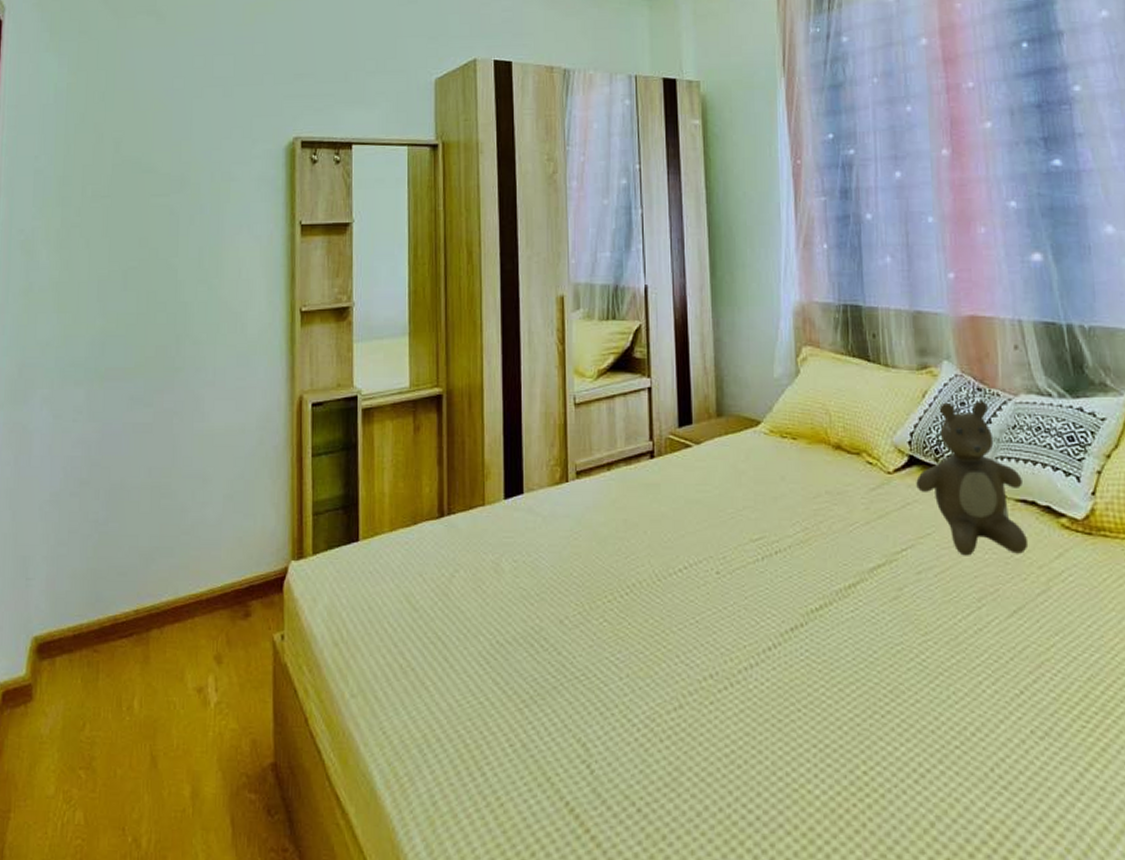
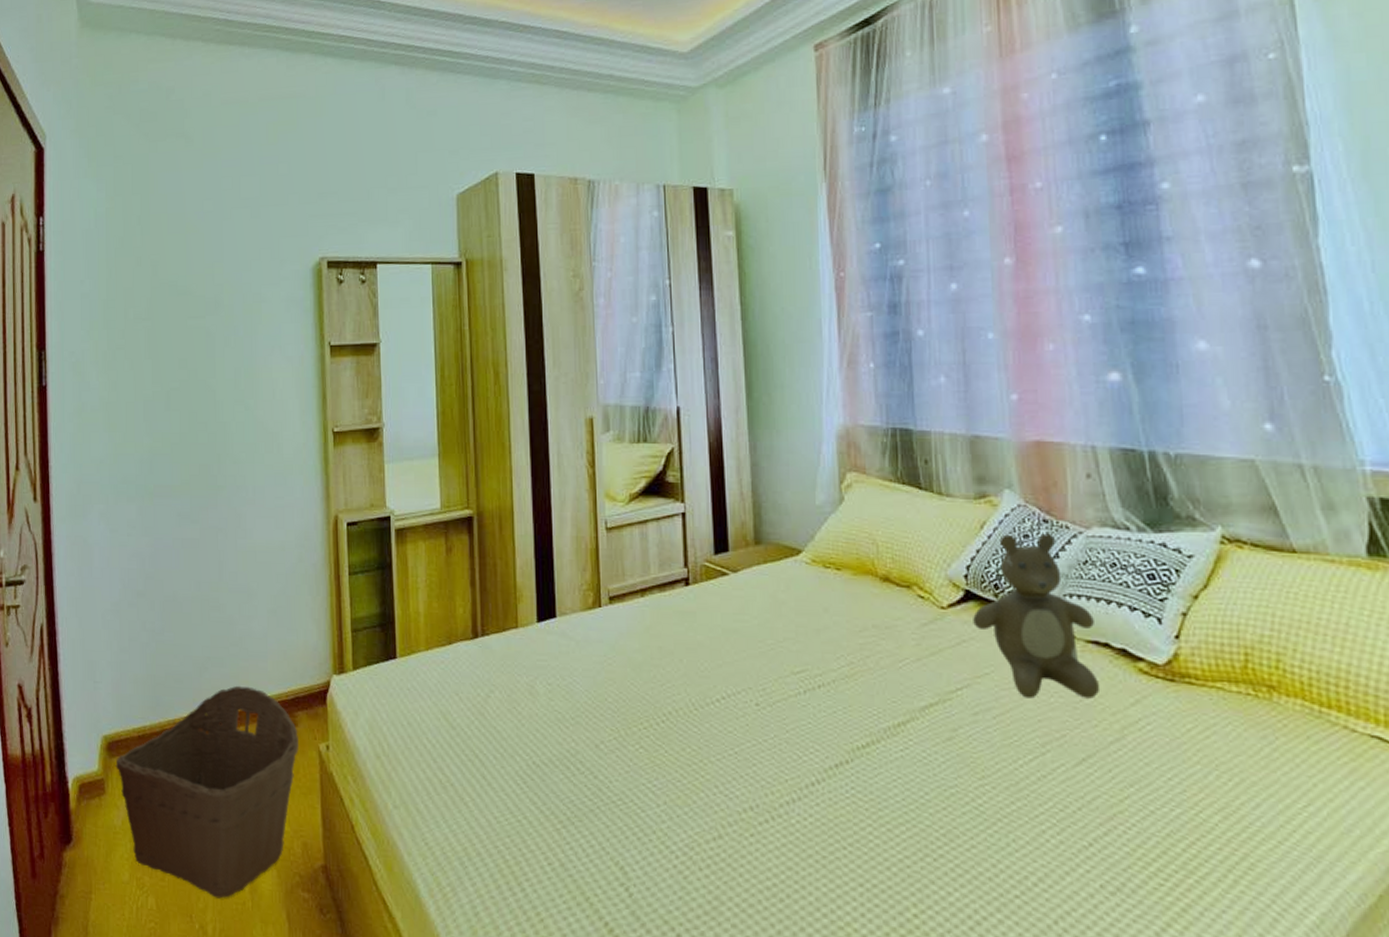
wicker basket: none [46,576,251,807] -> present [115,685,299,899]

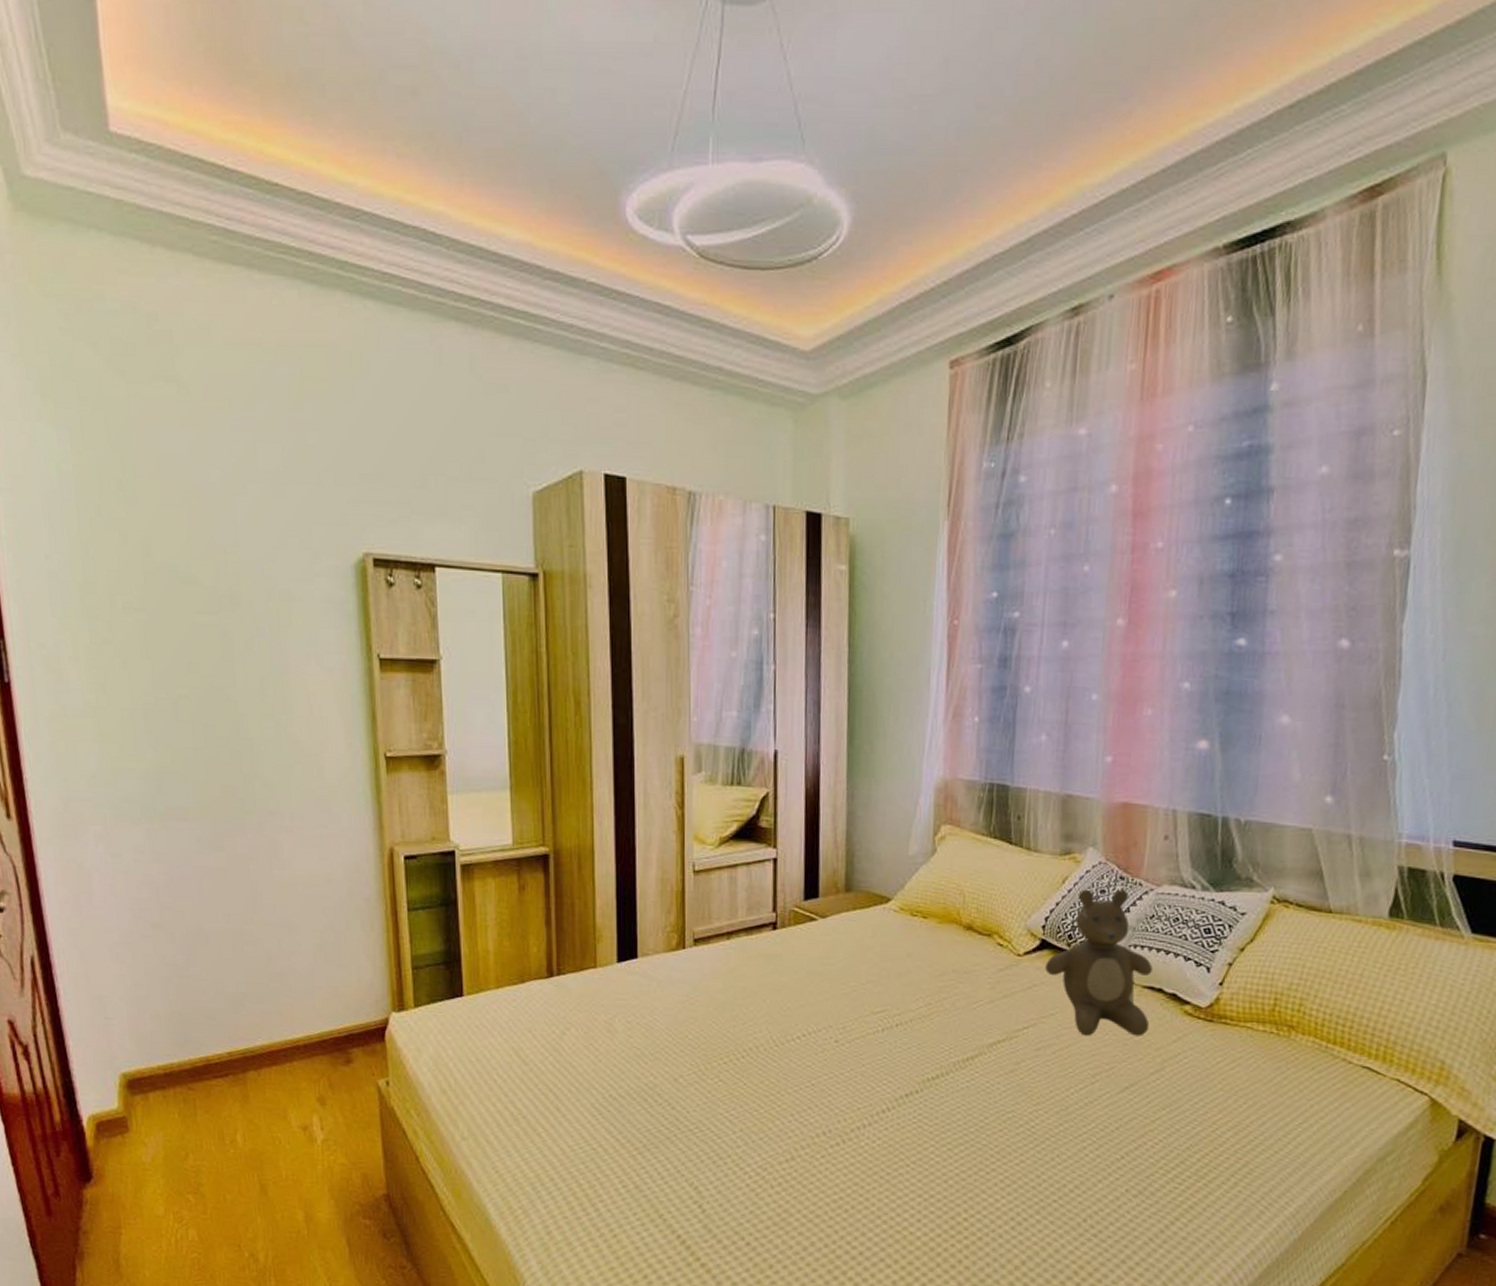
wicker basket: present [115,685,299,899] -> none [139,1022,355,1228]

